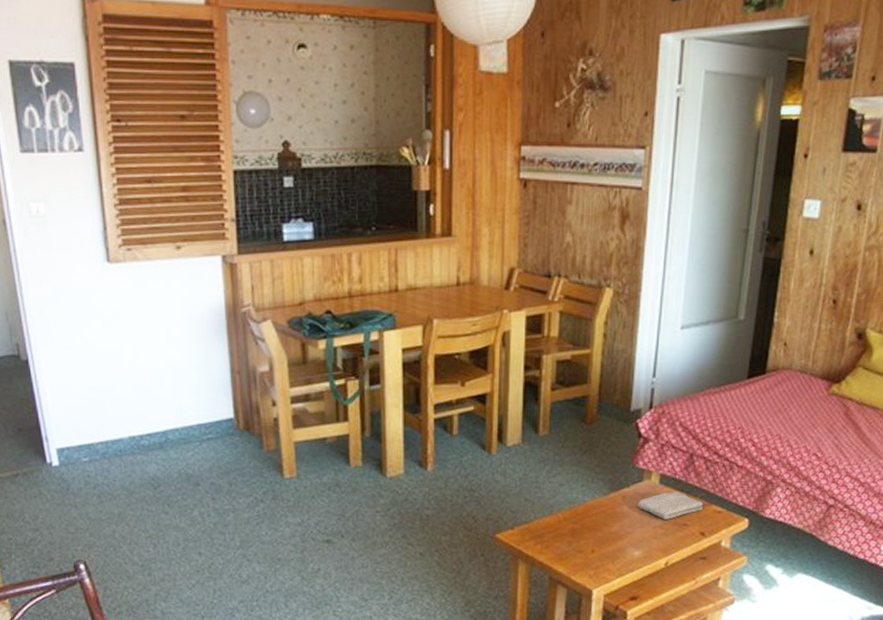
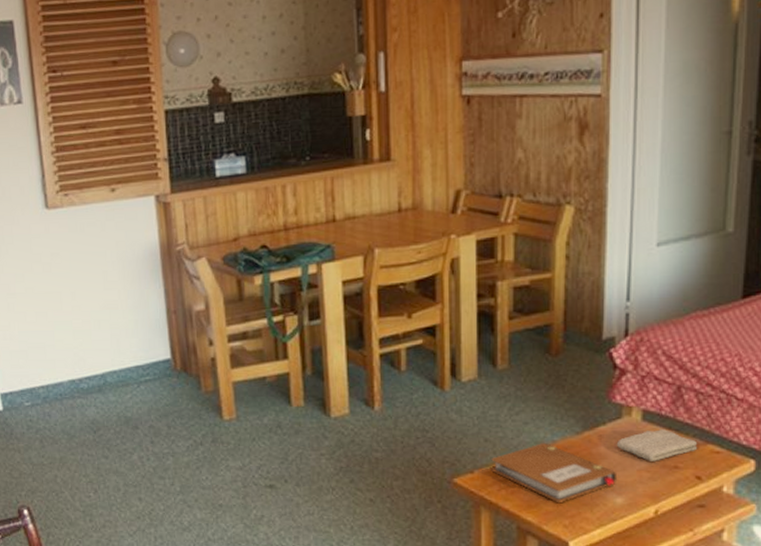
notebook: none [529,503,636,556] -> present [491,443,616,504]

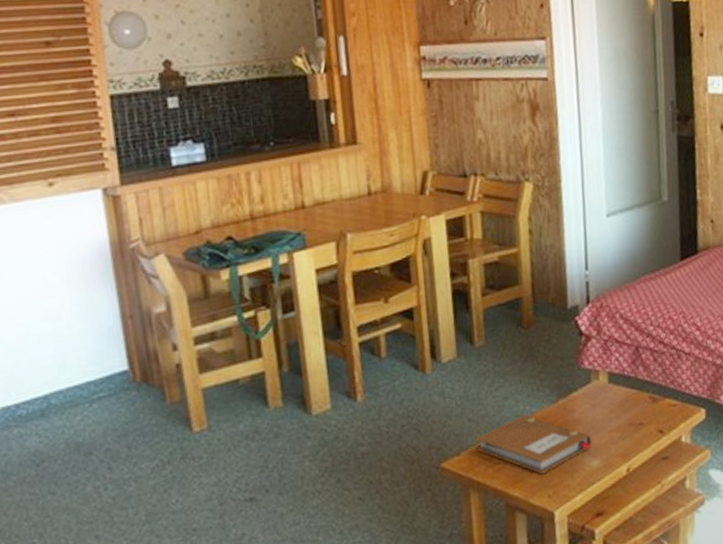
washcloth: present [616,429,698,461] -> none [588,389,658,422]

